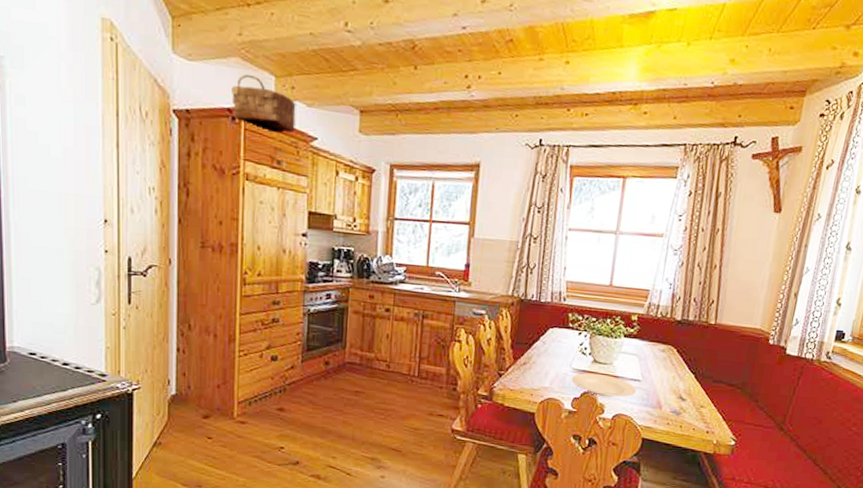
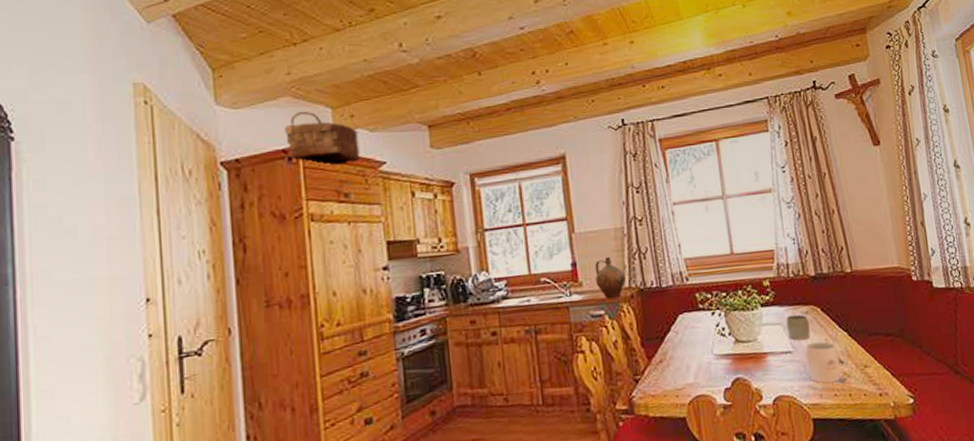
ceramic jug: none [483,264,511,303] -> present [594,256,626,300]
plate: present [571,372,637,398] -> none [716,353,791,380]
mug: none [641,350,664,373] -> present [786,314,811,341]
mug: none [649,376,689,414] -> present [805,341,849,384]

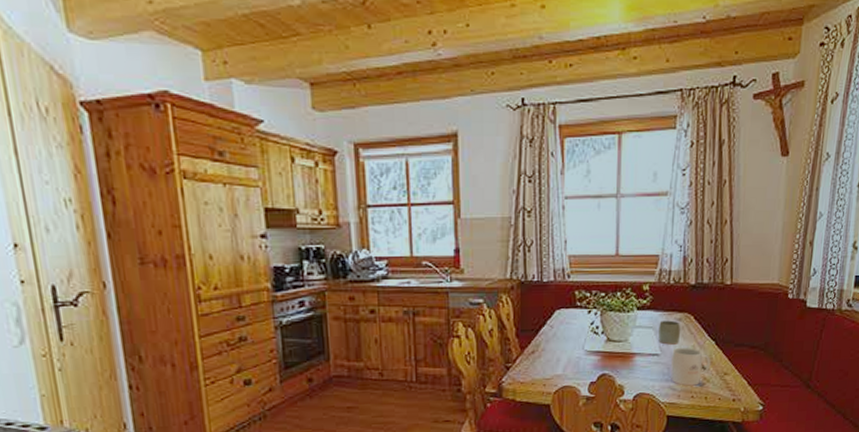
woven basket: present [285,111,360,166] -> none [149,50,235,119]
ceramic jug: present [594,256,626,300] -> none [478,246,507,289]

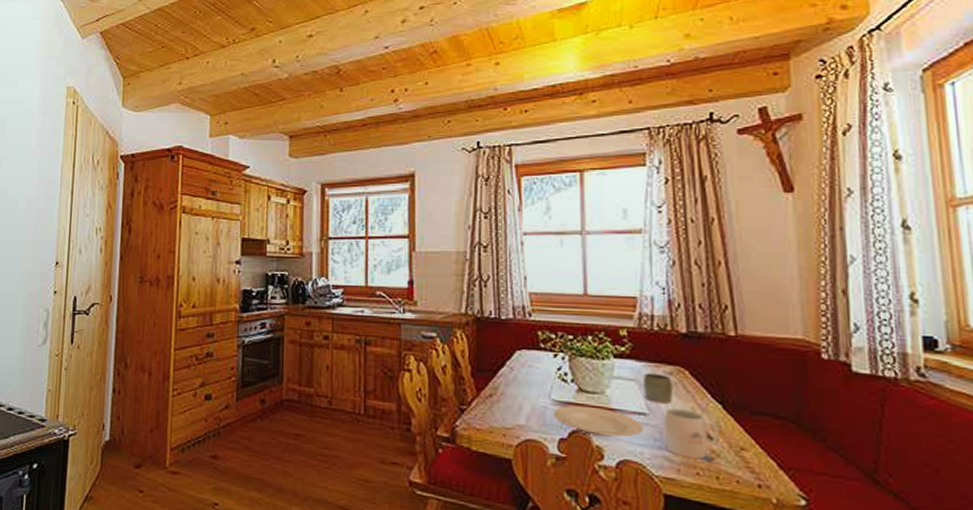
plate: none [585,352,656,377] -> present [553,405,644,438]

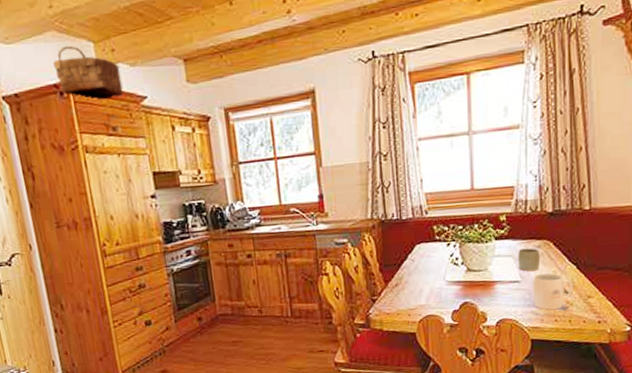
woven basket: none [171,116,229,166] -> present [53,45,124,101]
plate: present [553,405,644,438] -> none [447,281,517,305]

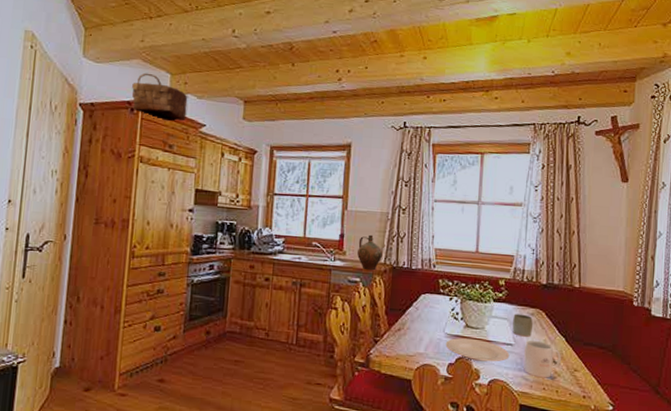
ceramic jug: none [340,189,368,229] -> present [357,234,383,271]
plate: none [447,281,517,305] -> present [445,337,510,363]

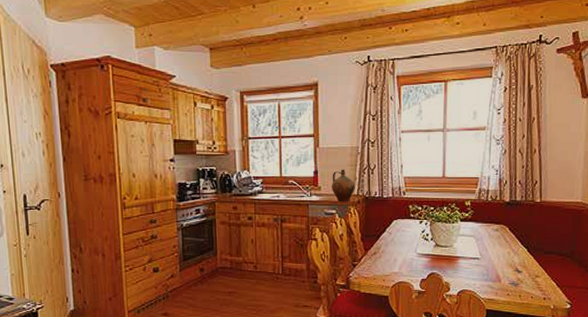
woven basket: present [131,73,188,122] -> none [98,28,156,76]
plate: present [445,337,510,363] -> none [418,256,477,276]
mug: present [512,314,534,337] -> none [478,230,498,251]
mug: present [523,340,562,378] -> none [489,253,524,285]

